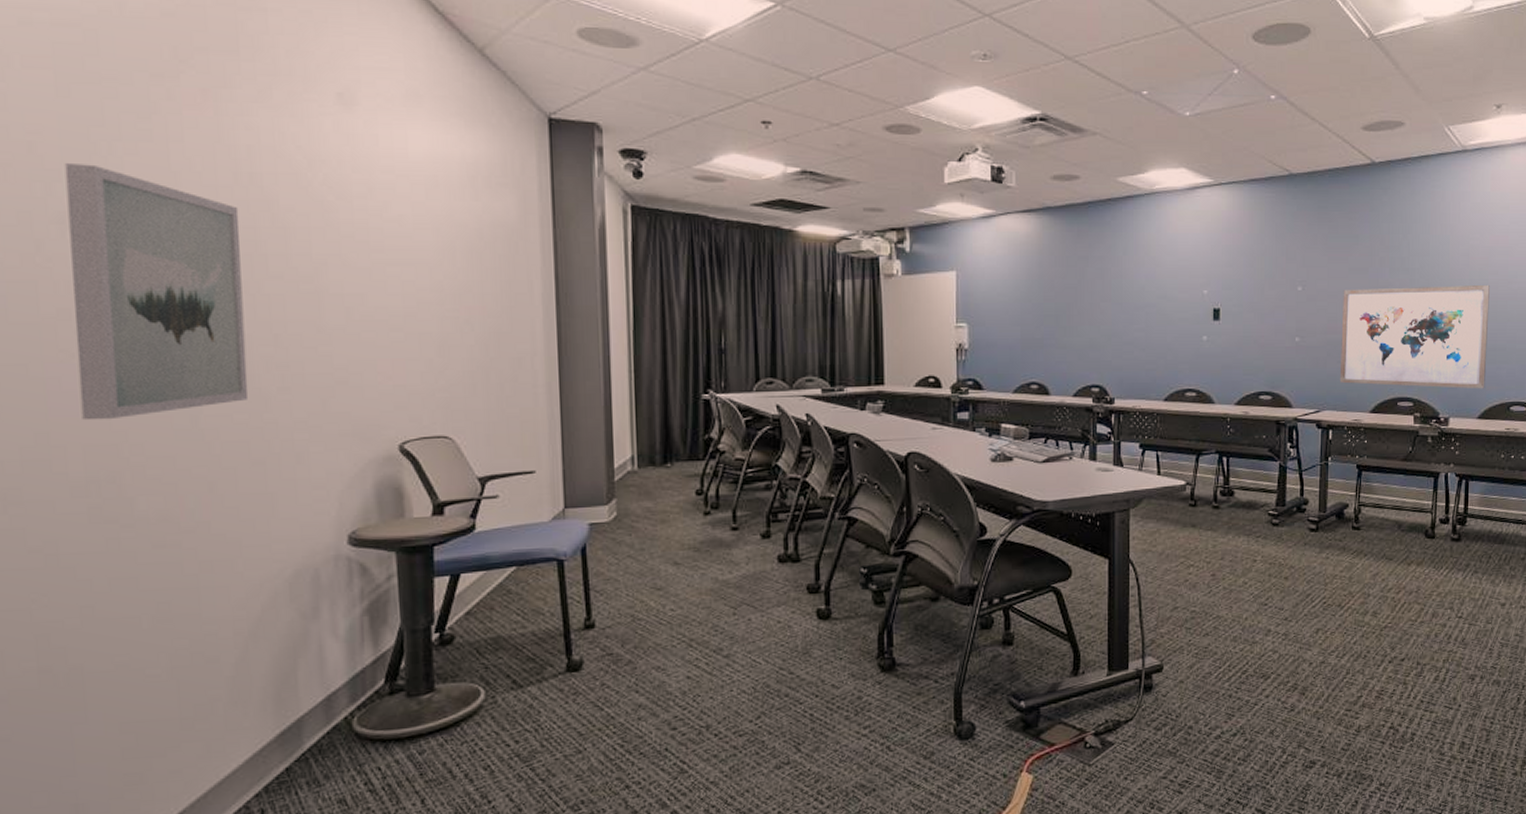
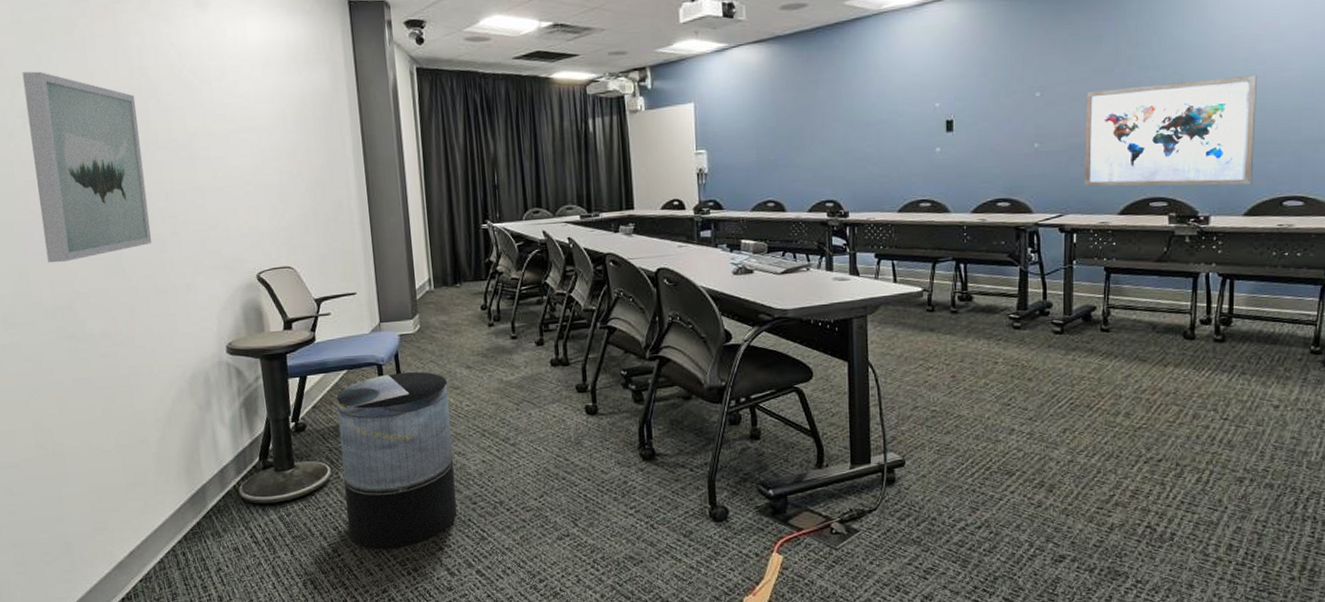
trash can: none [499,568,651,793] -> present [336,371,457,550]

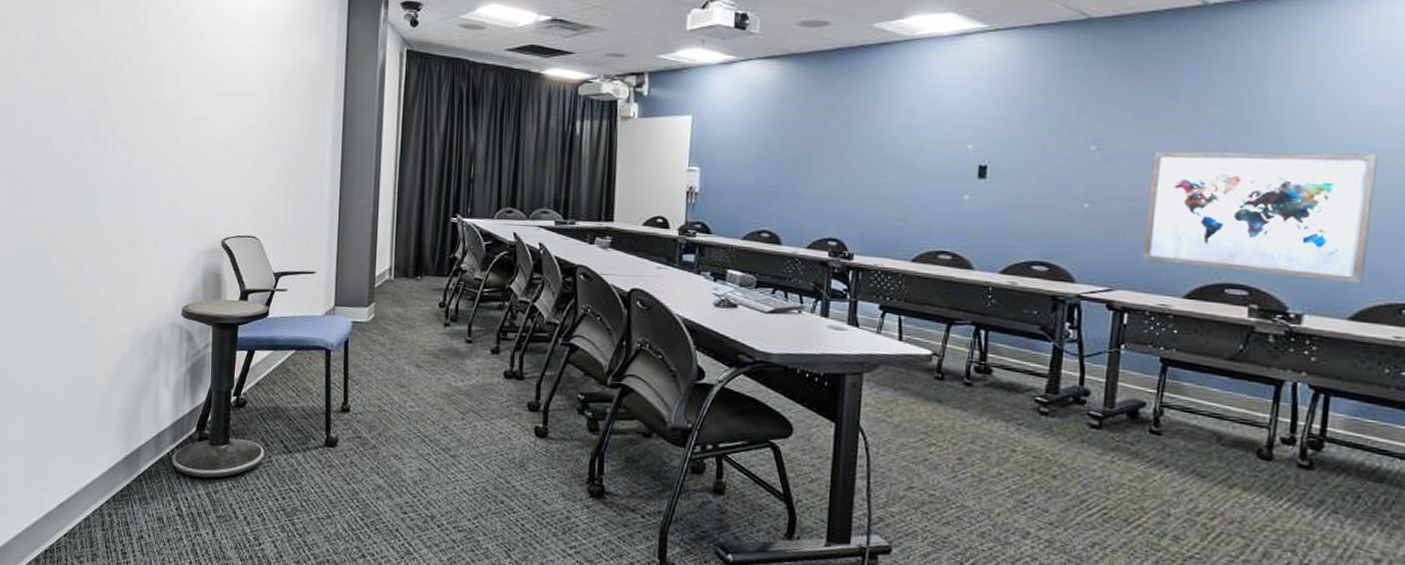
wall art: present [22,71,152,263] -> none [31,18,135,205]
trash can: present [336,371,457,550] -> none [272,360,394,548]

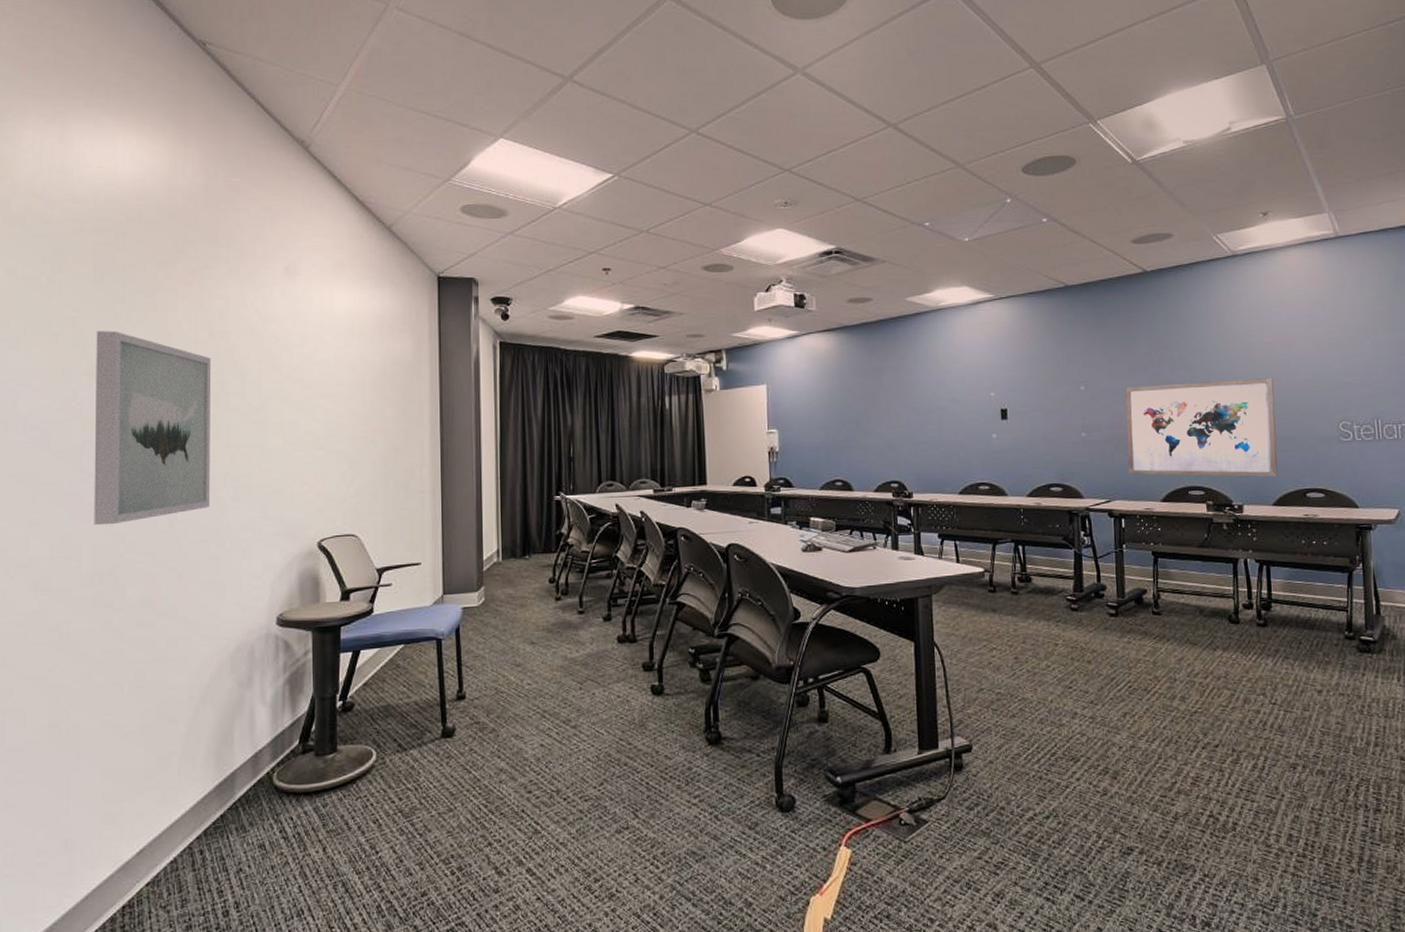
wall art: none [31,18,135,205] -> present [94,330,211,526]

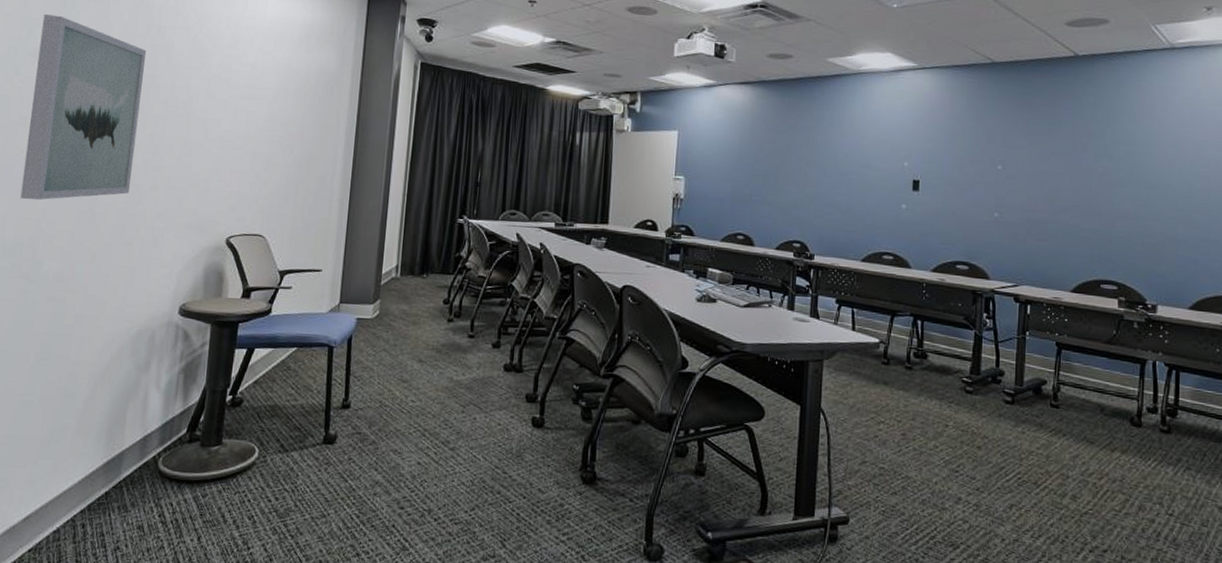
wall art: present [1125,377,1278,477] -> none [1039,171,1201,280]

